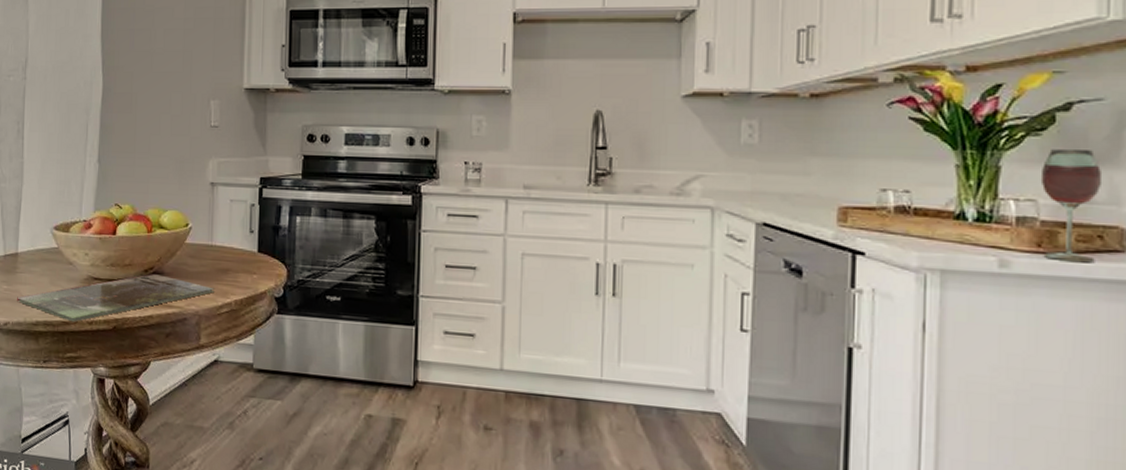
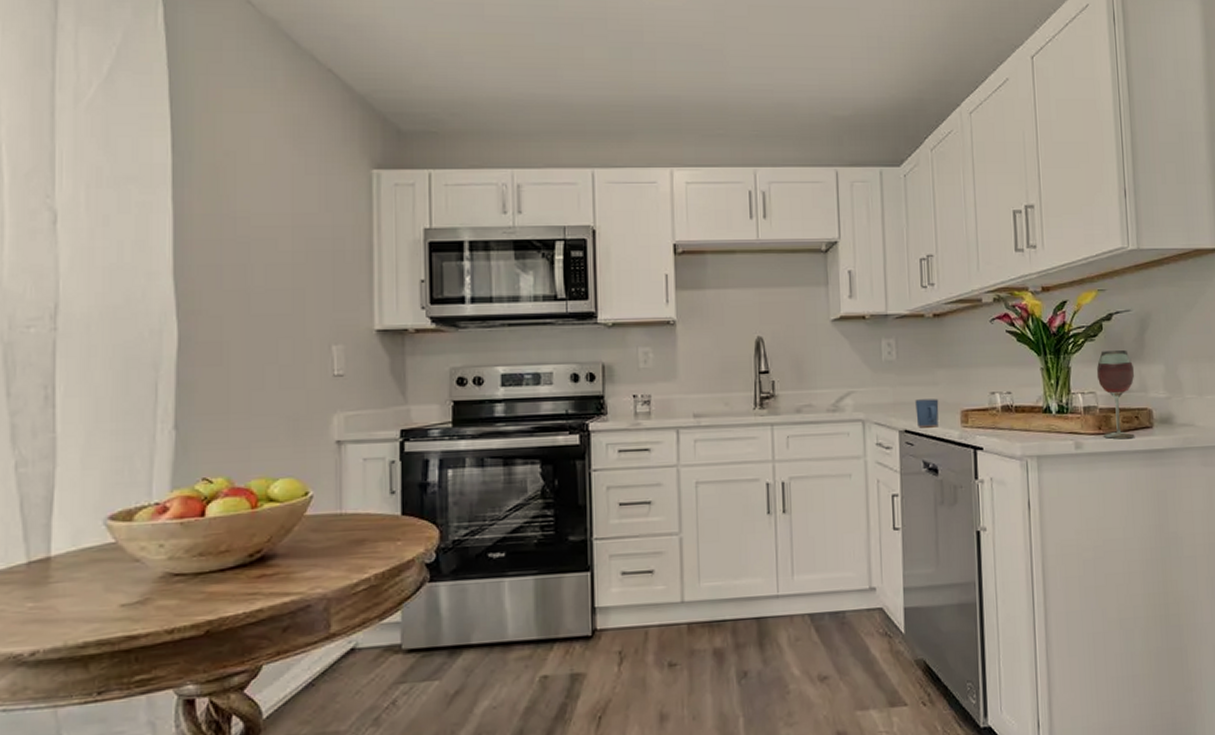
magazine: present [17,274,214,322] -> none [51,557,347,635]
mug: none [779,190,810,224] -> present [915,399,939,428]

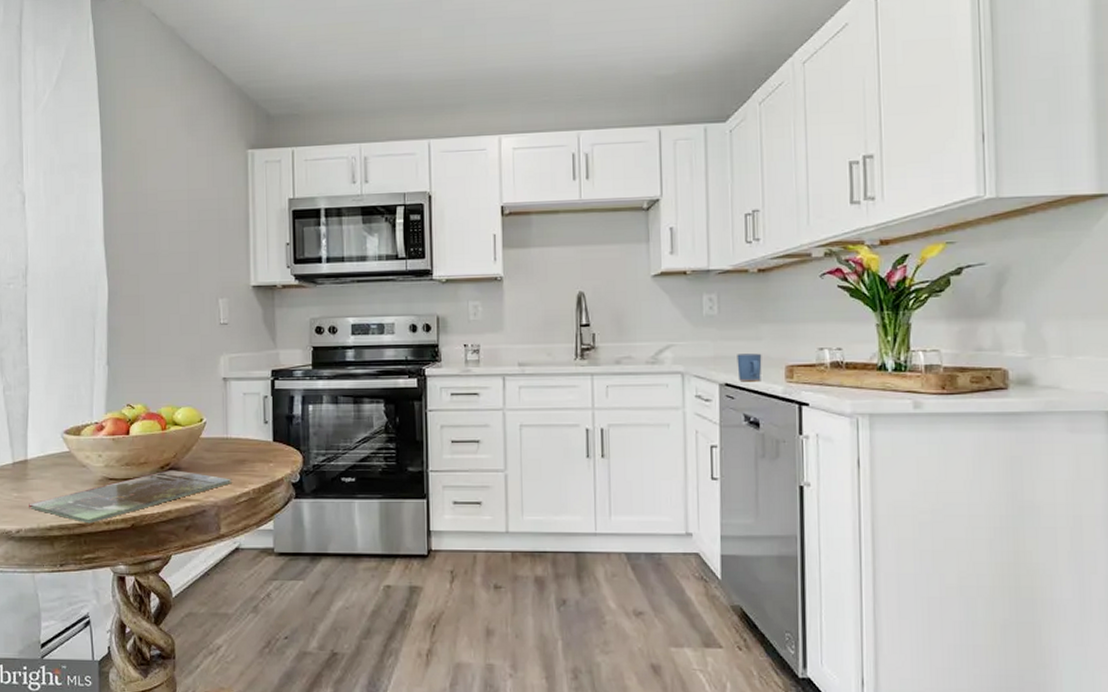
magazine: none [51,557,347,635] -> present [29,470,232,524]
wineglass: present [1096,350,1135,439] -> none [941,306,988,400]

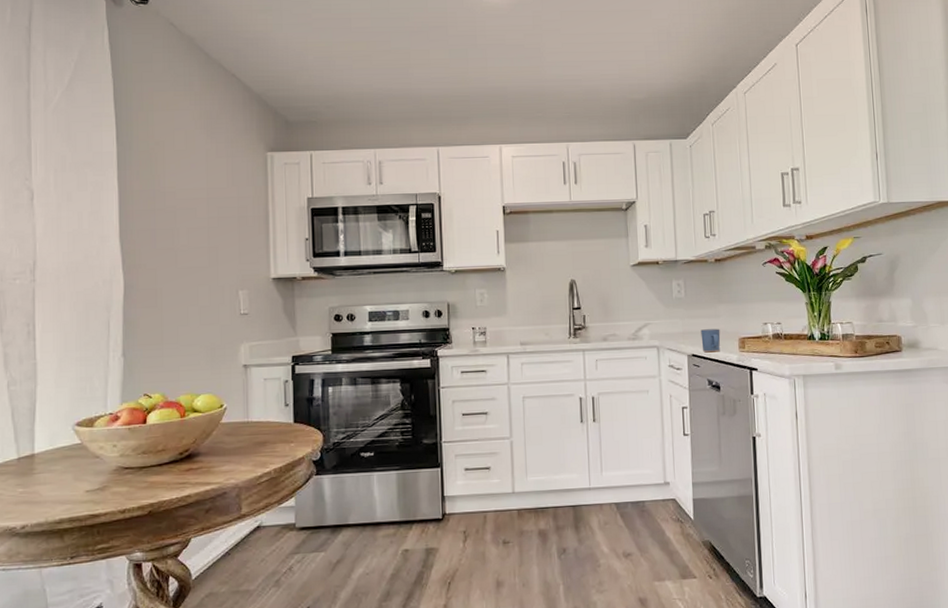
magazine: present [29,470,232,524] -> none [36,455,253,514]

